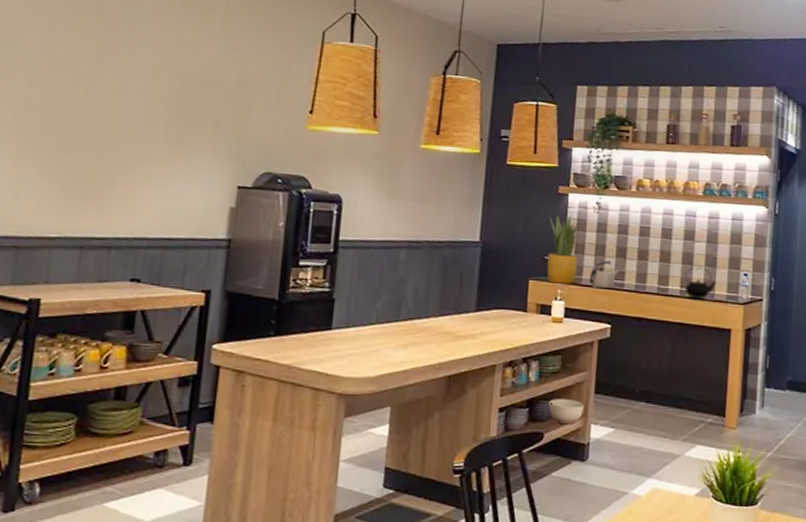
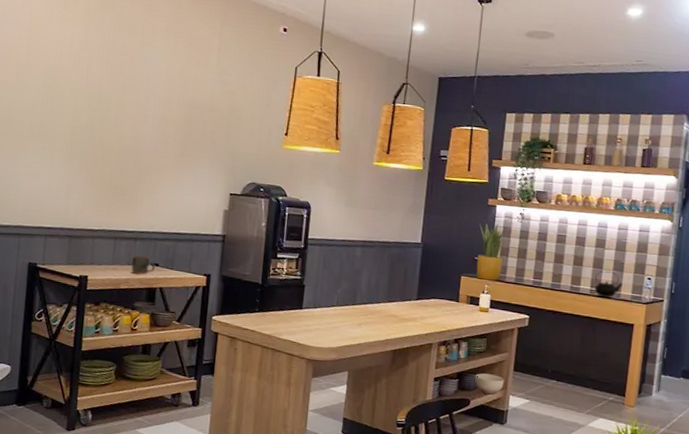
mug: none [102,269,136,294] -> present [131,255,155,275]
kettle: present [589,260,619,289] -> none [512,262,538,286]

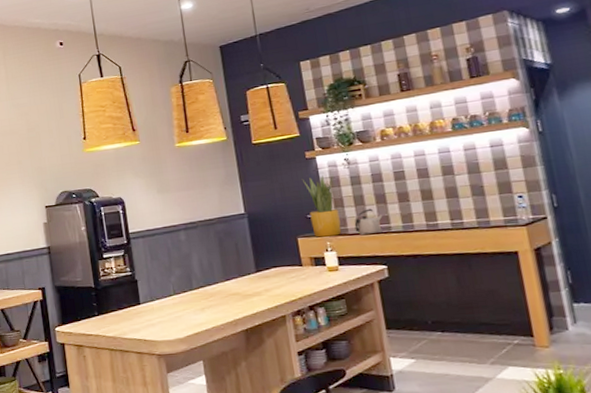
bowl: present [474,373,505,395] -> none [343,337,380,361]
kettle: none [512,262,538,286] -> present [354,208,383,236]
teapot: present [594,270,623,298] -> none [452,198,489,229]

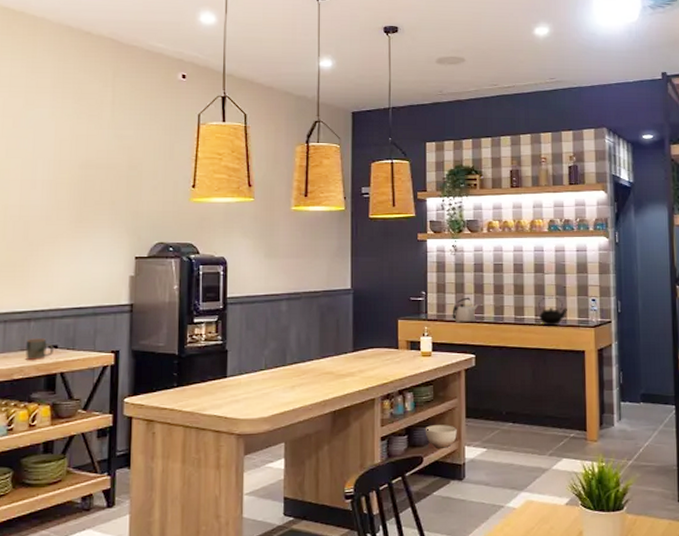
planter: present [303,175,342,238] -> none [412,259,441,321]
bowl: none [343,337,380,361] -> present [425,425,458,448]
teapot: none [452,198,489,229] -> present [538,296,567,326]

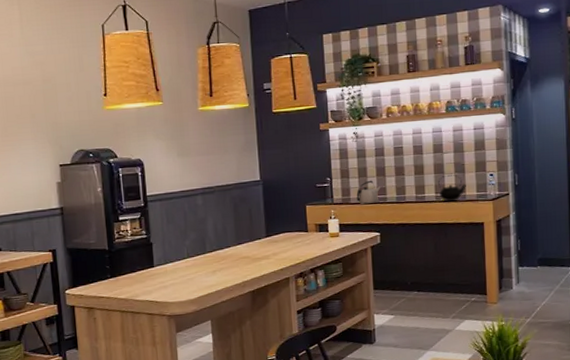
bowl: present [425,425,458,448] -> none [336,296,367,317]

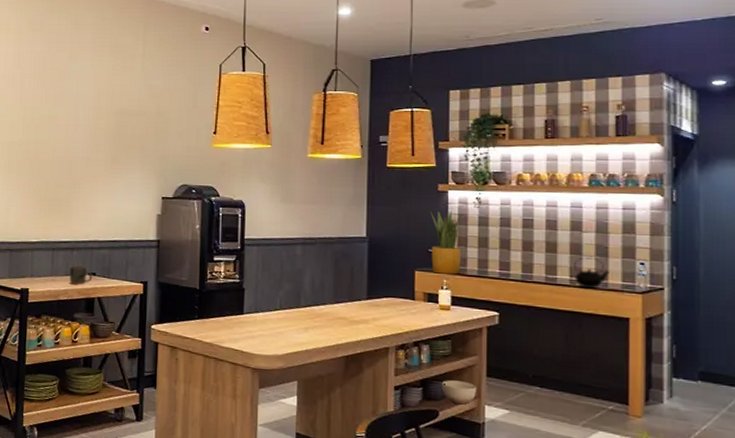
planter: none [315,147,345,206] -> present [431,211,463,275]
bowl: none [336,296,367,317] -> present [441,380,478,405]
kettle: present [356,180,381,205] -> none [474,252,504,279]

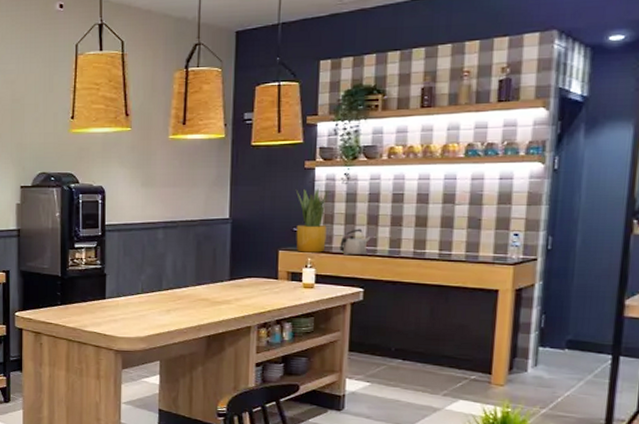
bowl: present [441,380,478,405] -> none [303,356,339,379]
kettle: none [474,252,504,279] -> present [339,229,371,256]
teapot: present [573,257,609,289] -> none [443,230,481,262]

